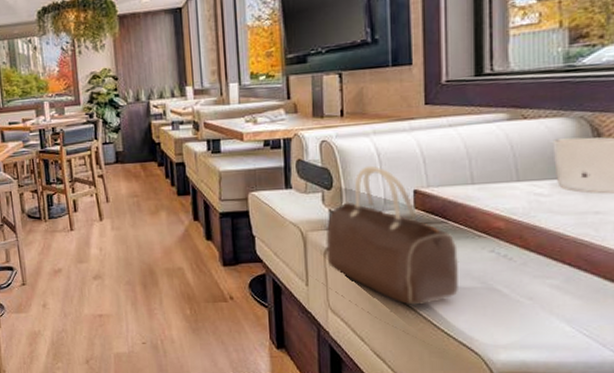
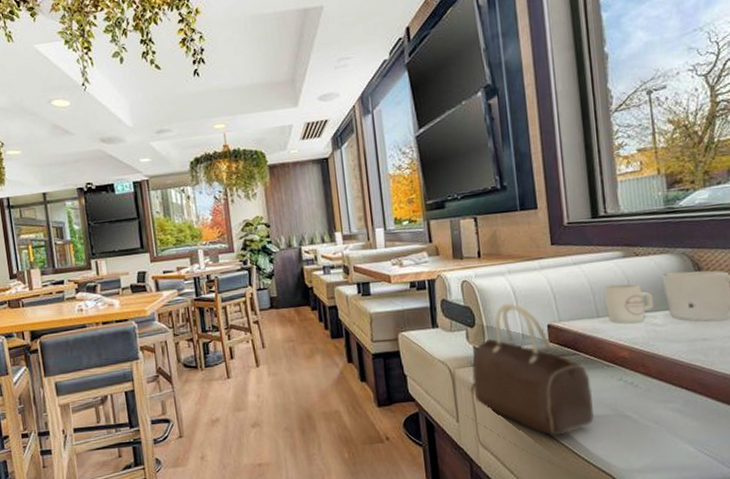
mug: none [481,149,540,194] -> present [603,283,654,325]

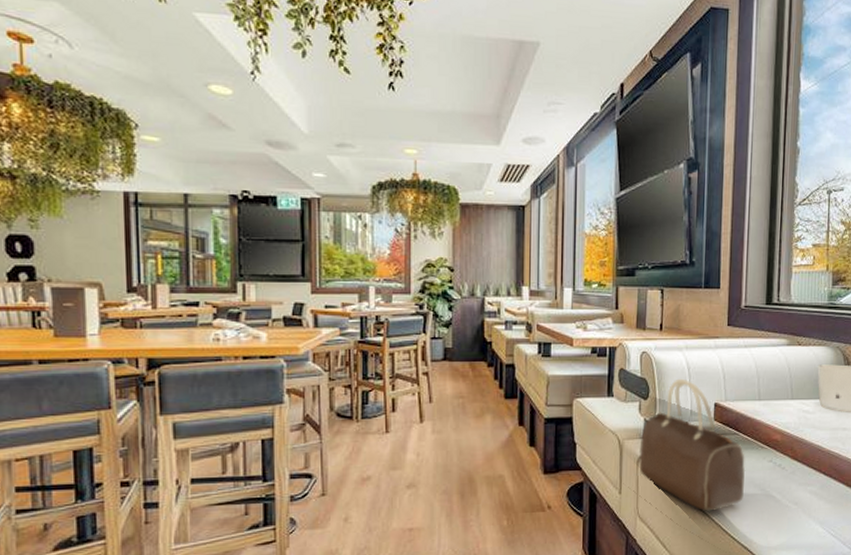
mug: present [603,283,654,325] -> none [766,370,808,410]

